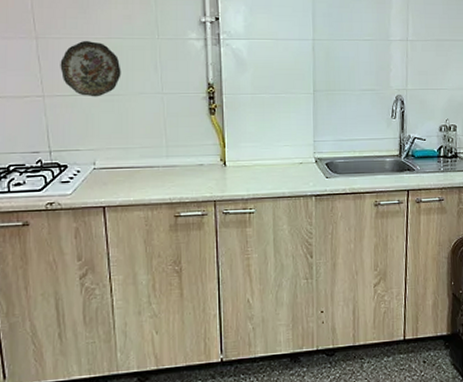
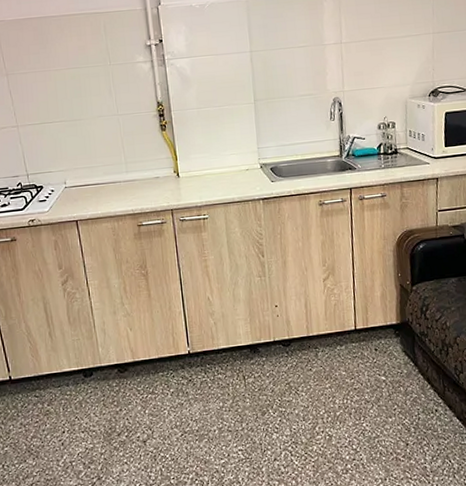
decorative plate: present [60,41,121,97] -> none [28,73,81,124]

